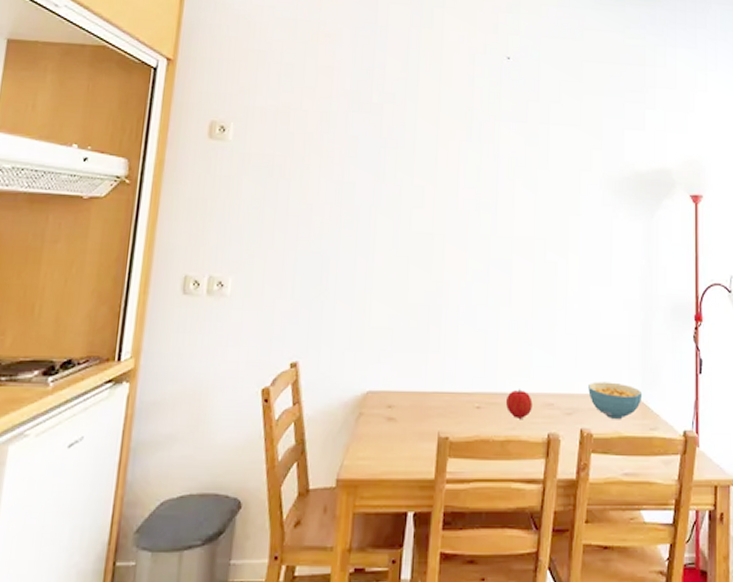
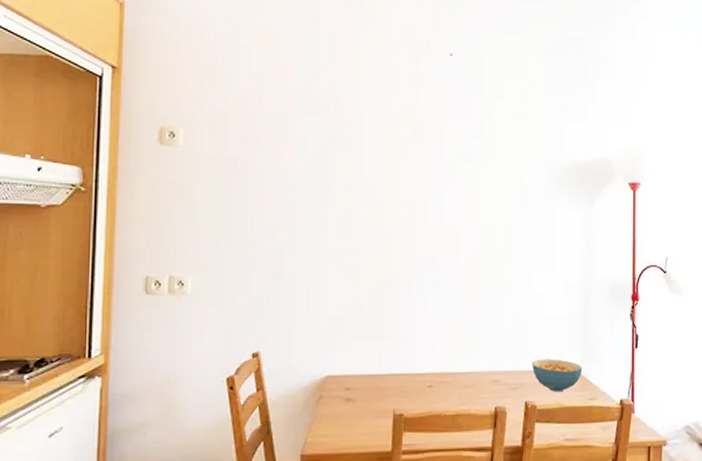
fruit: present [505,389,533,419] -> none [455,368,480,395]

